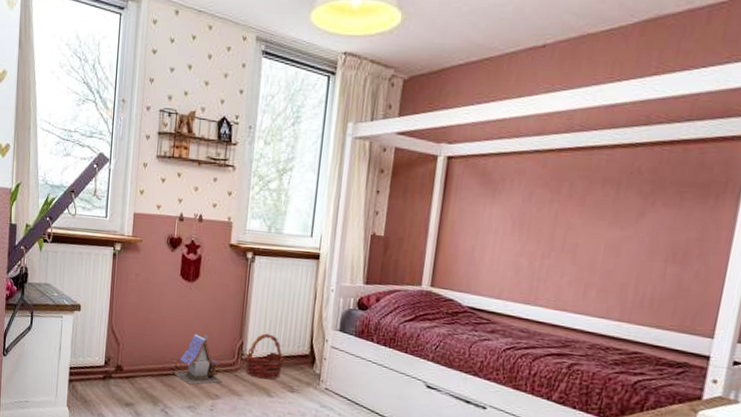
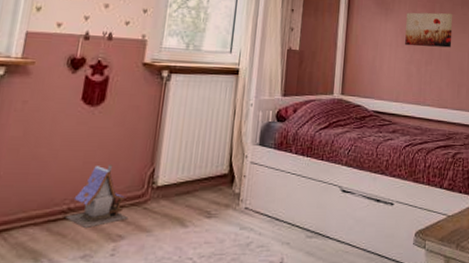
basket: present [244,333,284,379] -> none [156,156,201,208]
wall art: none [515,193,588,238] -> present [405,12,453,48]

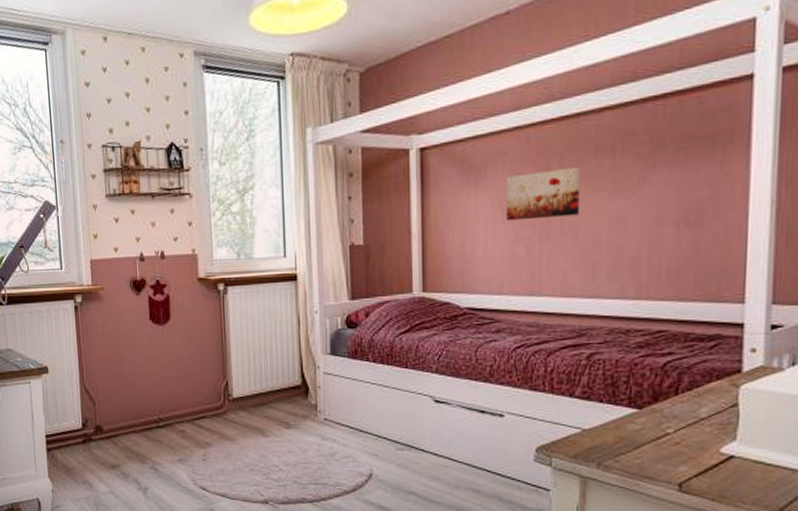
toy house: present [66,165,129,229] -> none [158,379,212,437]

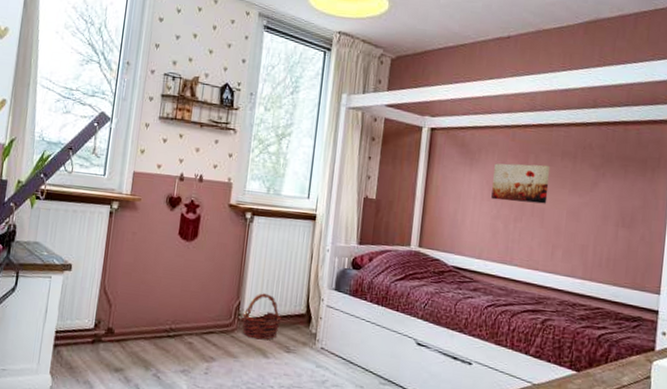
basket: none [231,369,275,418] -> present [241,293,281,340]

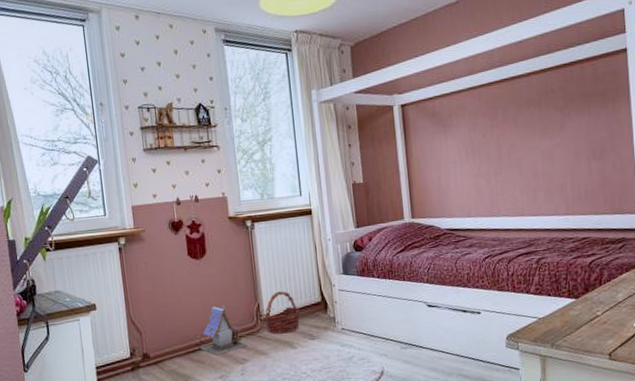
toy house: none [168,294,219,348] -> present [200,305,248,356]
wall art: present [491,163,551,204] -> none [467,116,521,160]

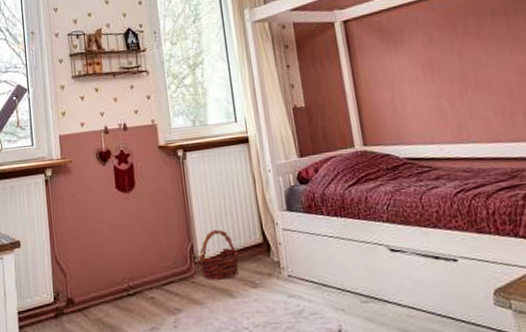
toy house: present [200,305,248,356] -> none [129,244,181,304]

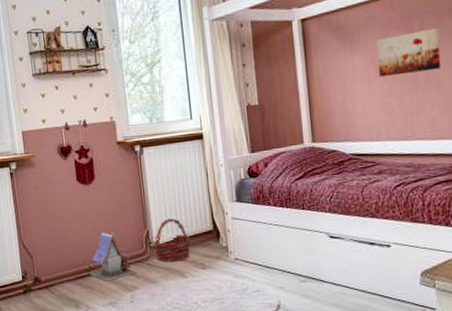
toy house: none [129,244,181,304] -> present [90,231,137,283]
wall art: none [421,28,490,78] -> present [377,27,442,77]

